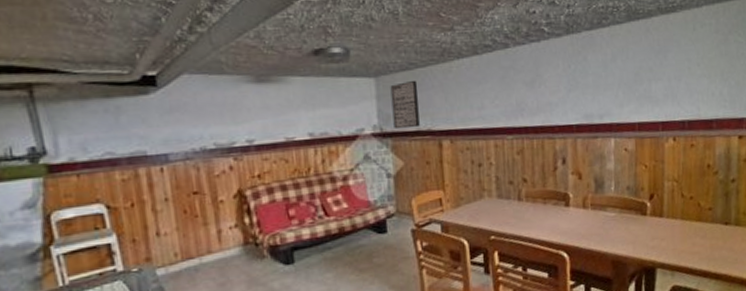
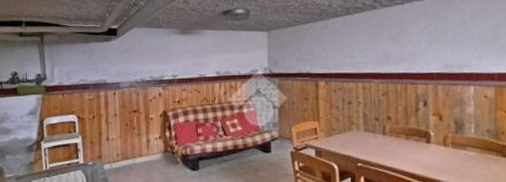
wall art: present [390,80,420,129] -> none [279,33,301,71]

